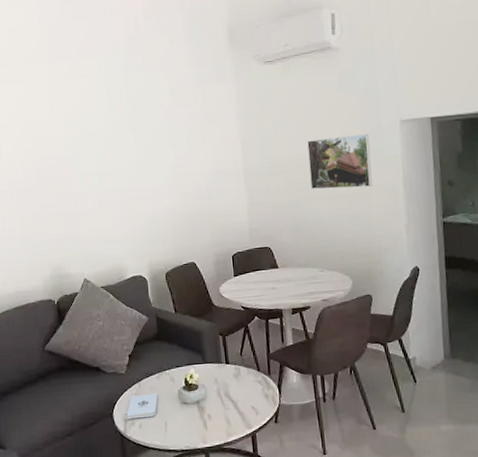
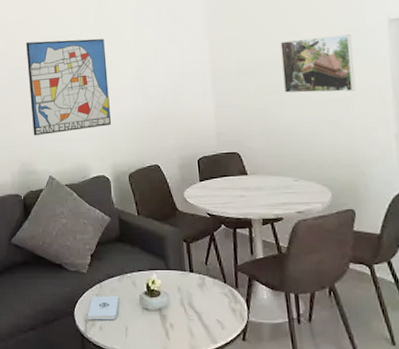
wall art: none [56,137,148,239] -> present [26,39,112,136]

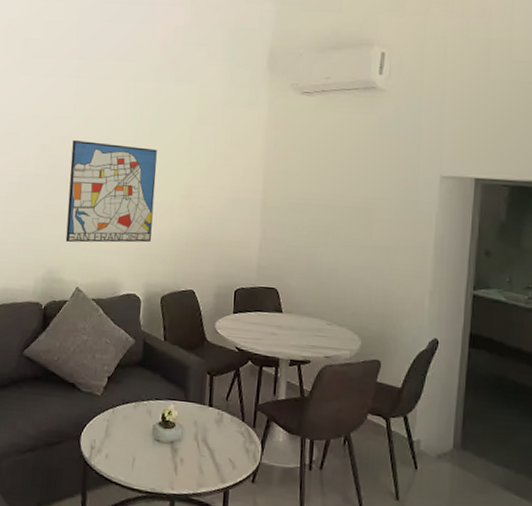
notepad: present [87,295,119,320] -> none [94,421,131,448]
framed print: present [280,33,356,93] -> none [332,182,404,243]

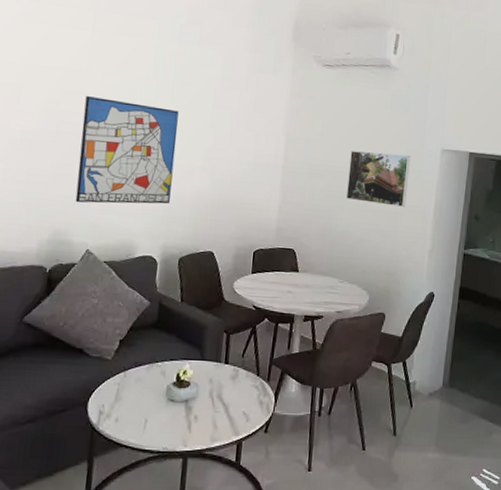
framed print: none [332,182,404,243] -> present [346,151,411,208]

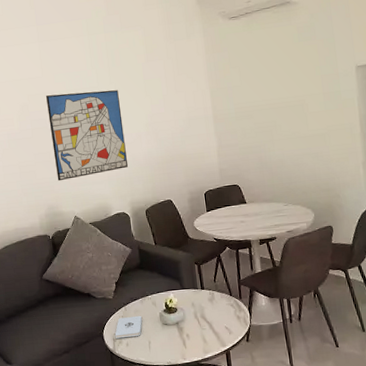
notepad: none [102,385,143,412] -> present [115,315,142,339]
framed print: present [346,151,411,208] -> none [270,79,331,132]

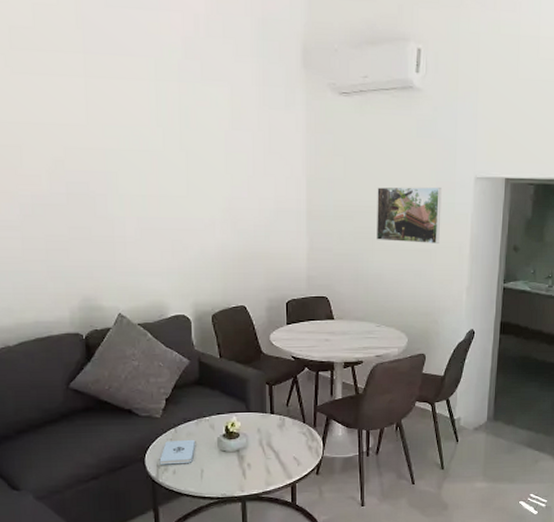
wall art: present [46,90,129,181] -> none [91,152,195,267]
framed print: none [270,79,331,132] -> present [377,186,442,245]

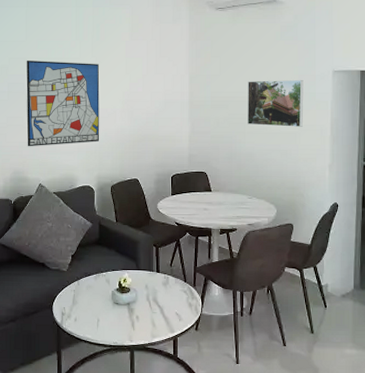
wall art: none [91,152,195,267] -> present [26,61,100,147]
notepad: present [159,439,195,465] -> none [64,291,93,313]

